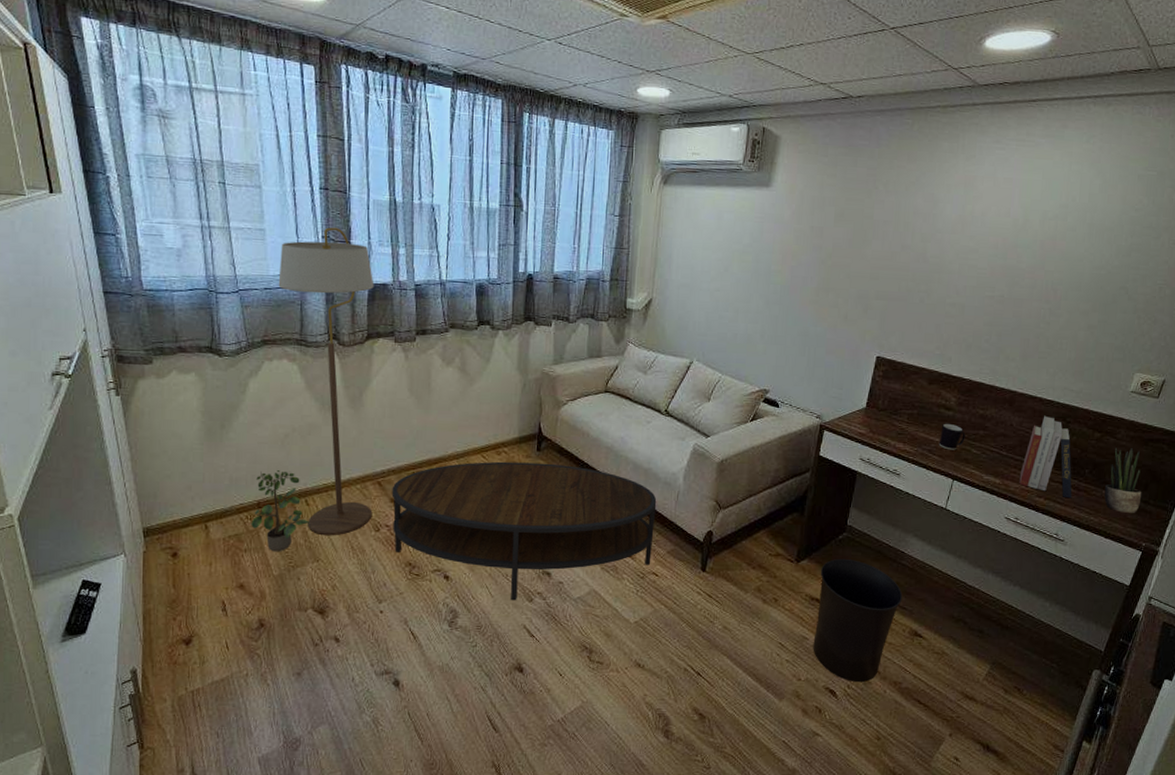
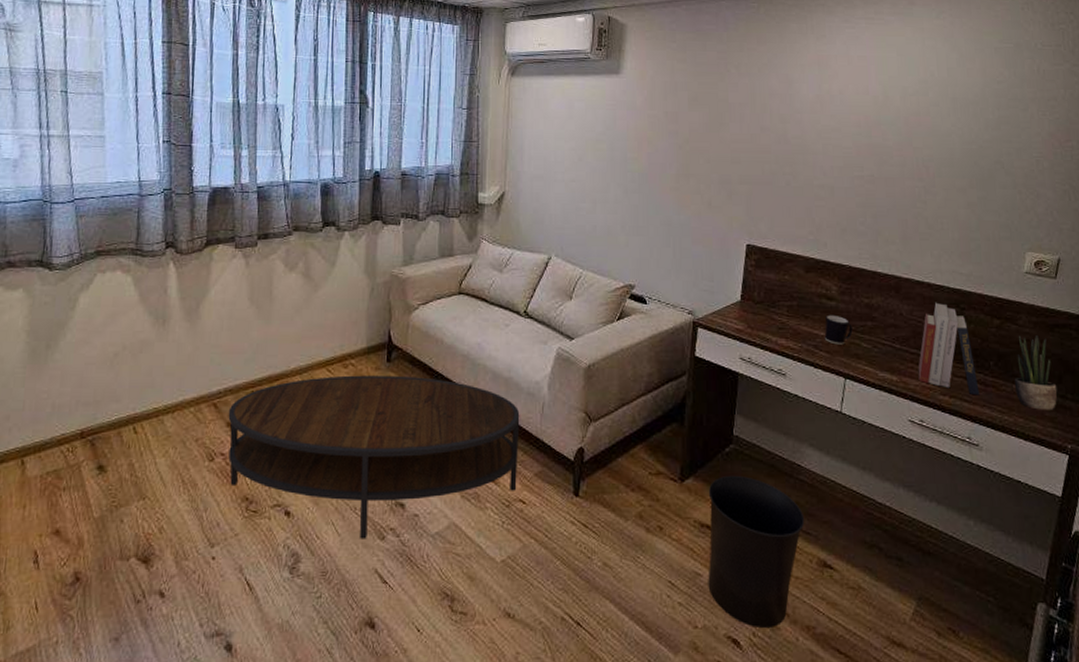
potted plant: present [251,470,311,552] -> none [72,394,138,490]
floor lamp: present [278,227,374,536] -> none [115,131,215,469]

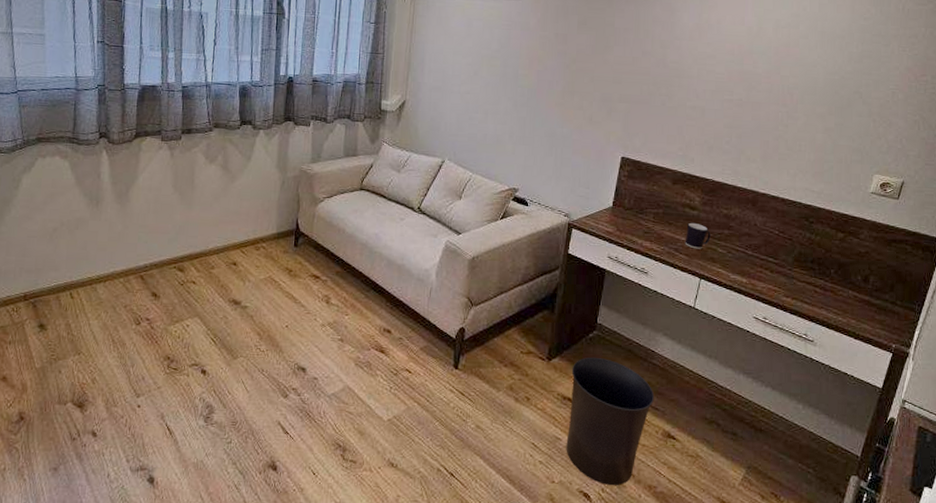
coffee table: present [228,375,520,539] -> none [153,256,410,397]
books: present [918,302,980,396] -> none [766,215,819,299]
potted plant: present [1014,335,1058,410] -> none [850,248,889,314]

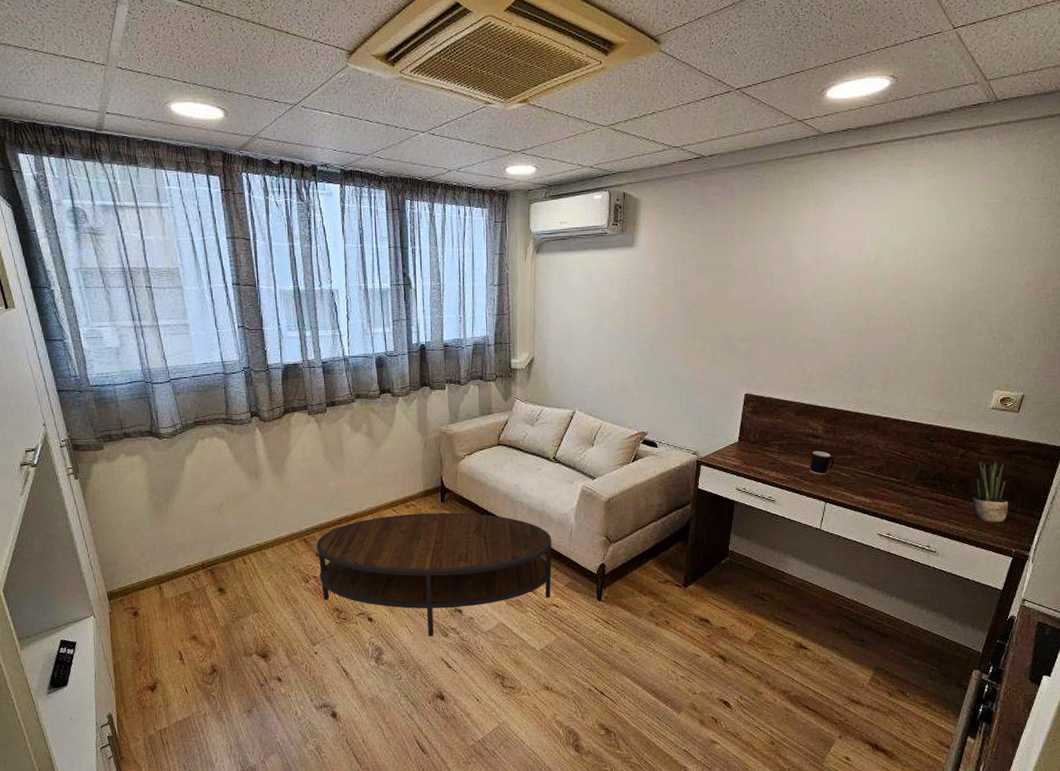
coffee table: none [153,256,410,397] -> present [316,512,552,637]
waste bin: present [566,357,655,485] -> none [705,581,786,693]
potted plant: none [850,248,889,314] -> present [971,461,1009,522]

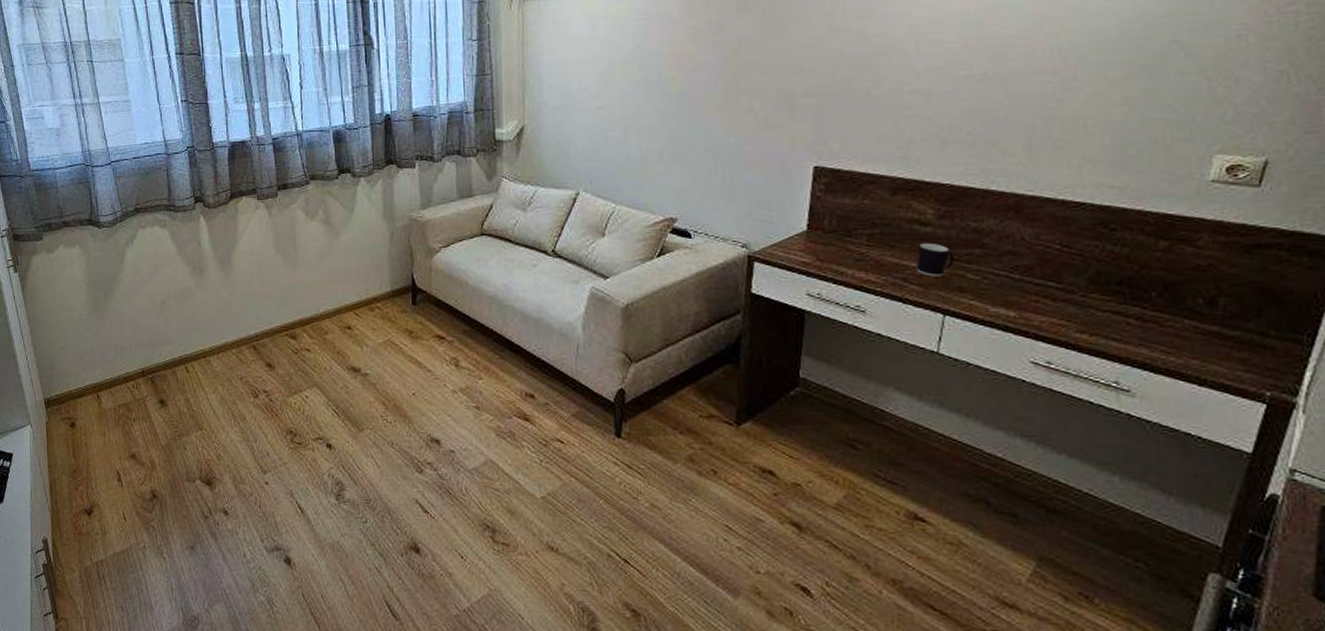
coffee table: present [316,512,552,637] -> none [267,318,554,472]
potted plant: present [971,461,1009,522] -> none [1186,259,1254,350]

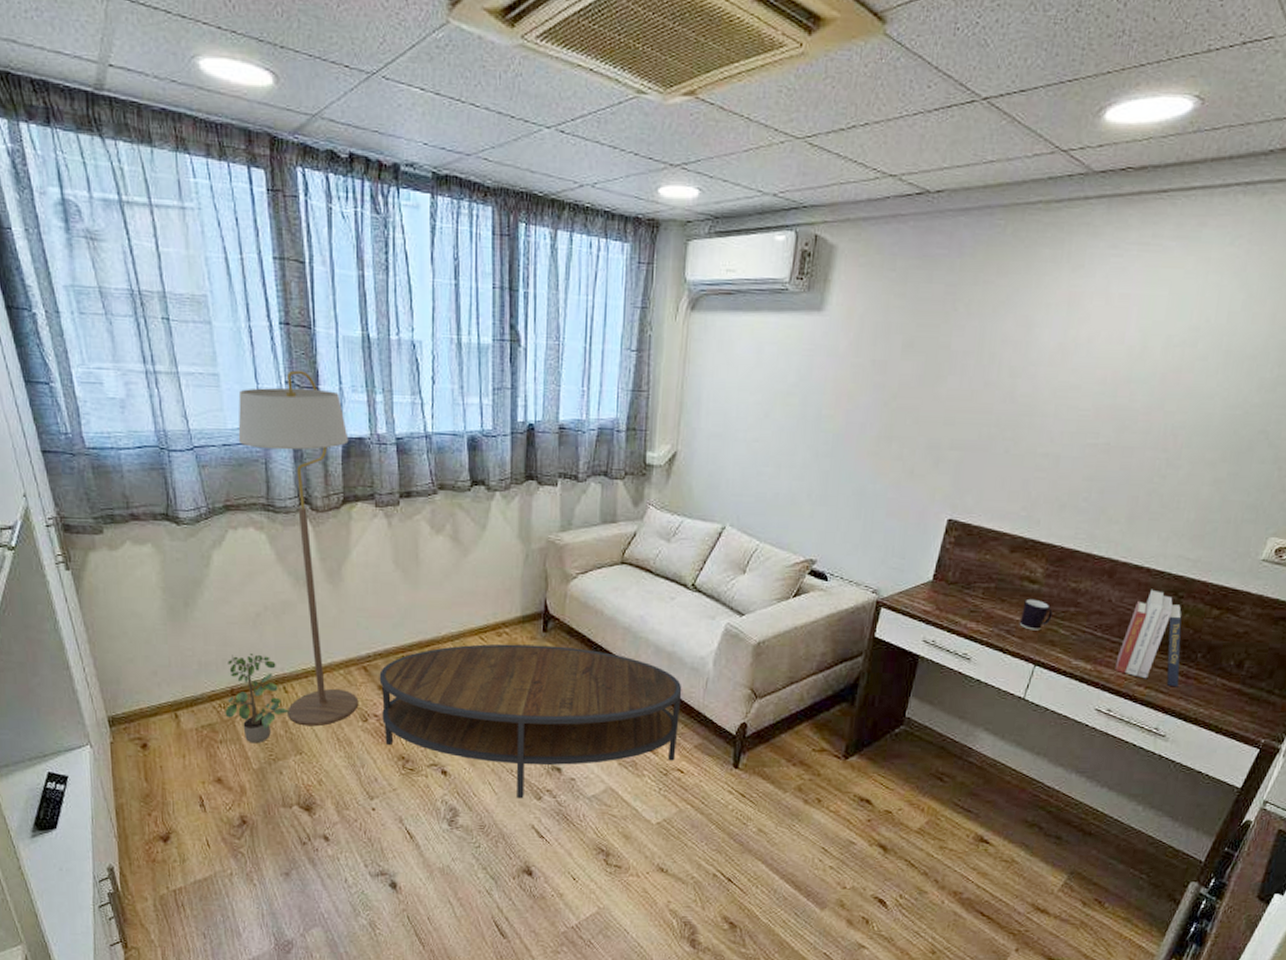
potted plant: none [137,338,192,421] -> present [225,654,291,744]
floor lamp: none [145,90,250,403] -> present [238,370,359,727]
coffee table: none [267,318,554,472] -> present [379,643,682,799]
books: none [1045,223,1134,333] -> present [1114,589,1182,687]

